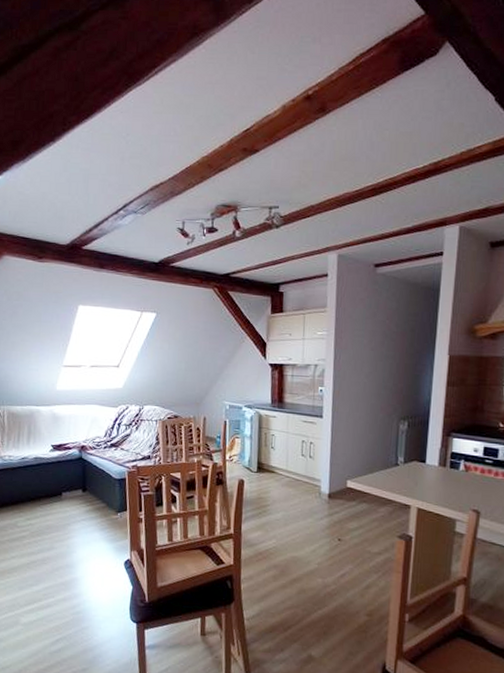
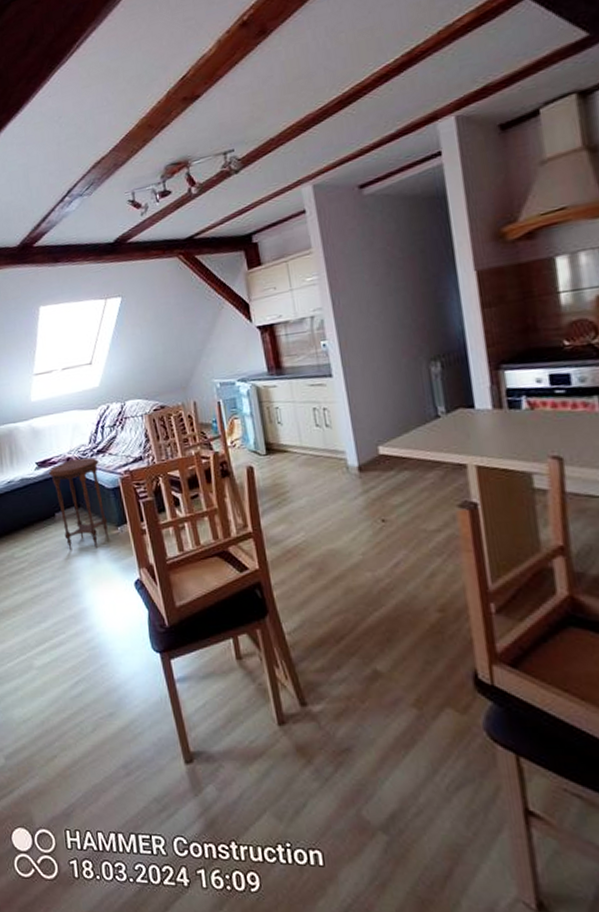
side table: none [62,448,111,528] -> present [49,457,108,551]

